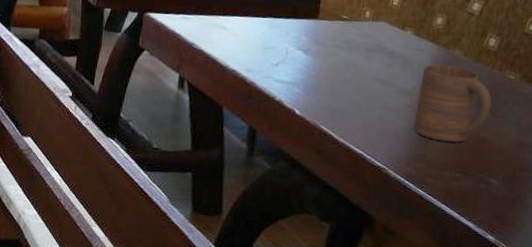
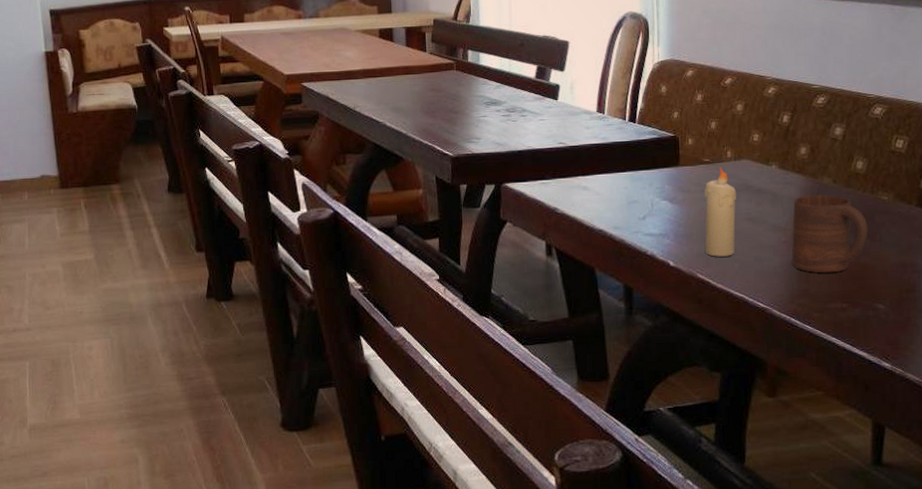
candle: none [332,25,369,113] -> present [704,167,736,257]

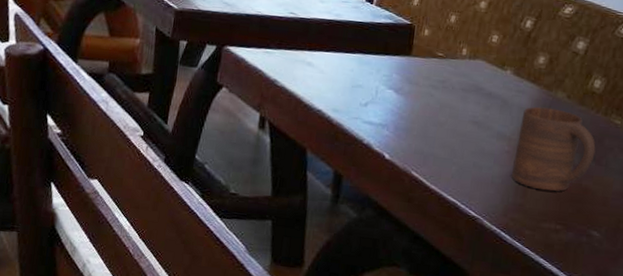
candle: present [704,167,736,257] -> none [424,63,466,158]

